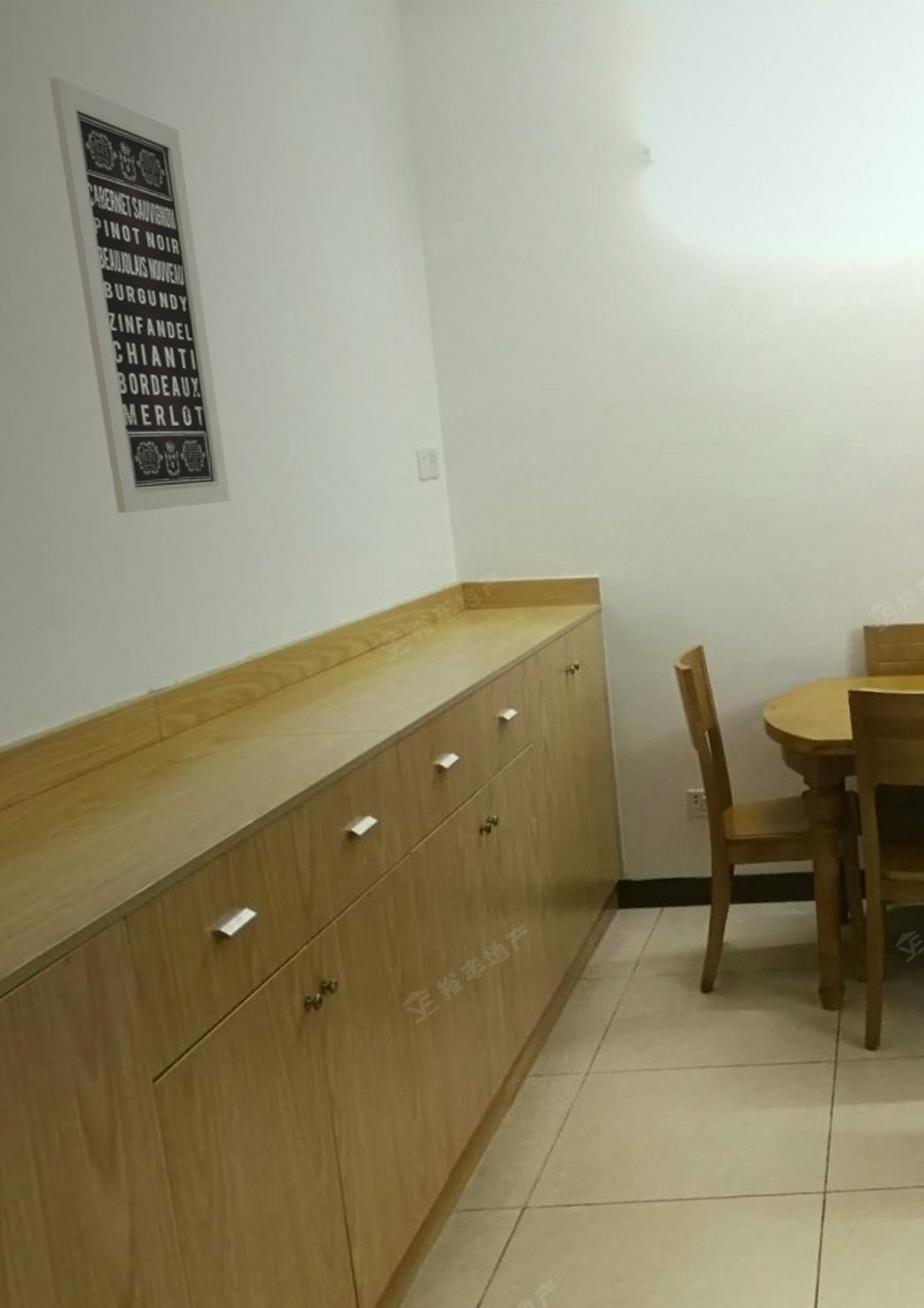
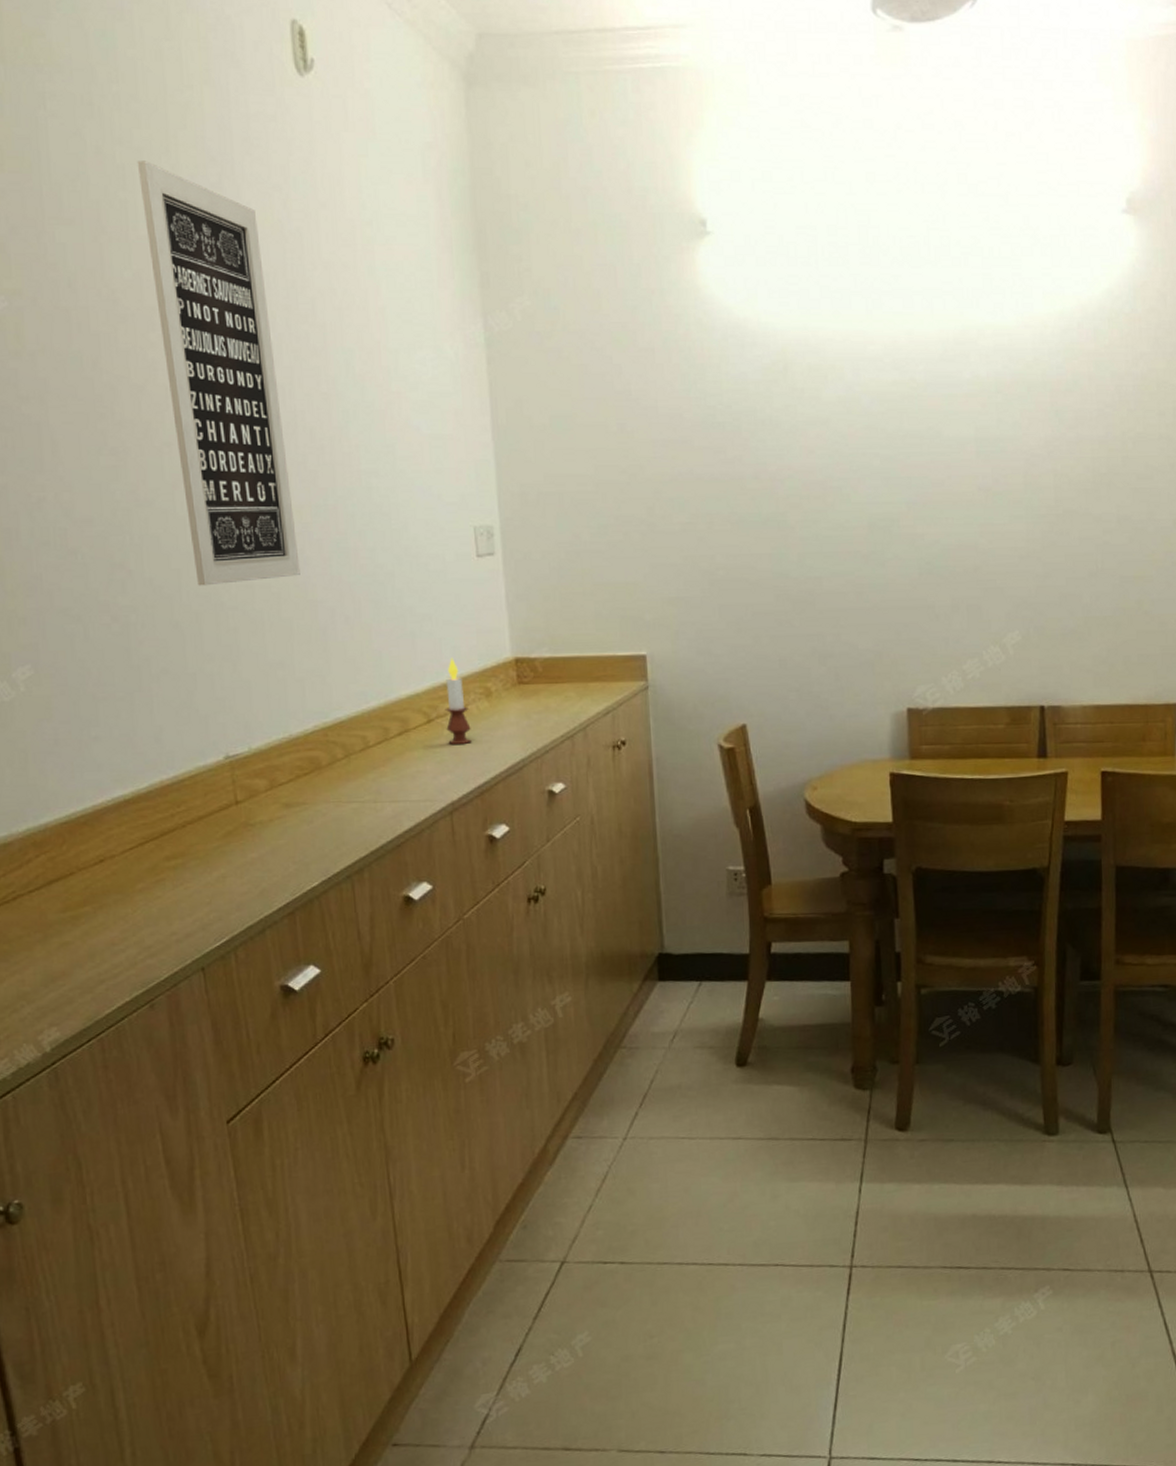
candle: none [388,584,417,673] -> present [445,658,472,744]

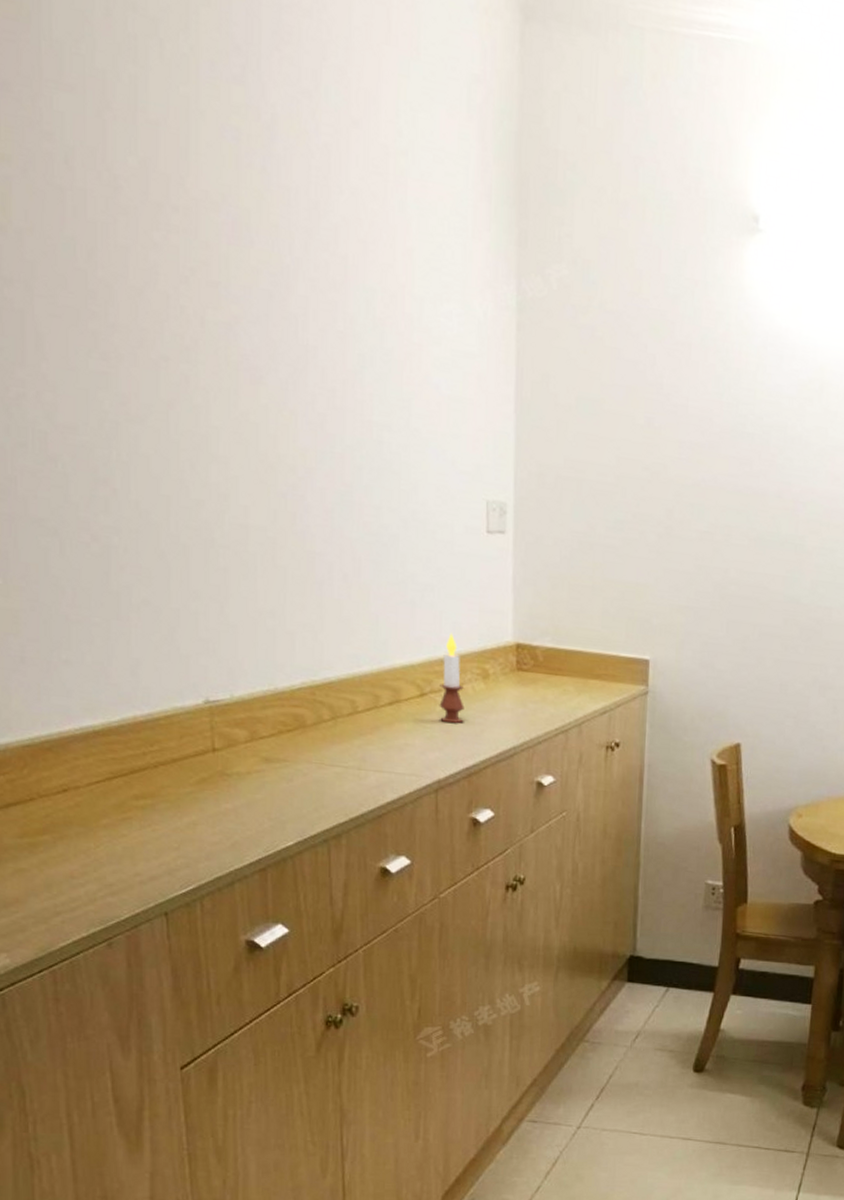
wall art: present [137,160,300,586] -> none [151,32,300,524]

